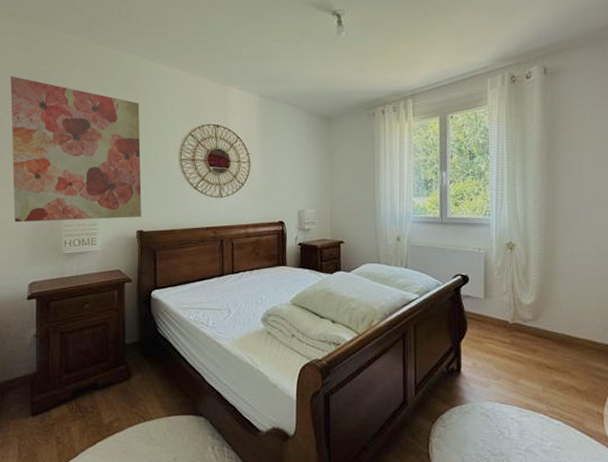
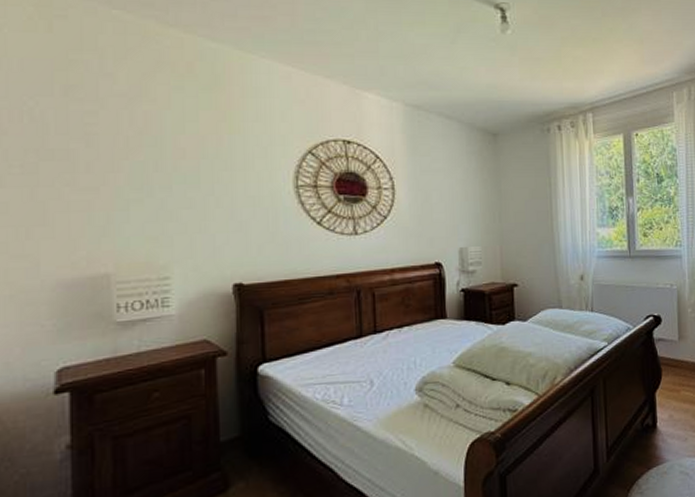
wall art: present [10,76,142,223] -> none [17,64,240,282]

